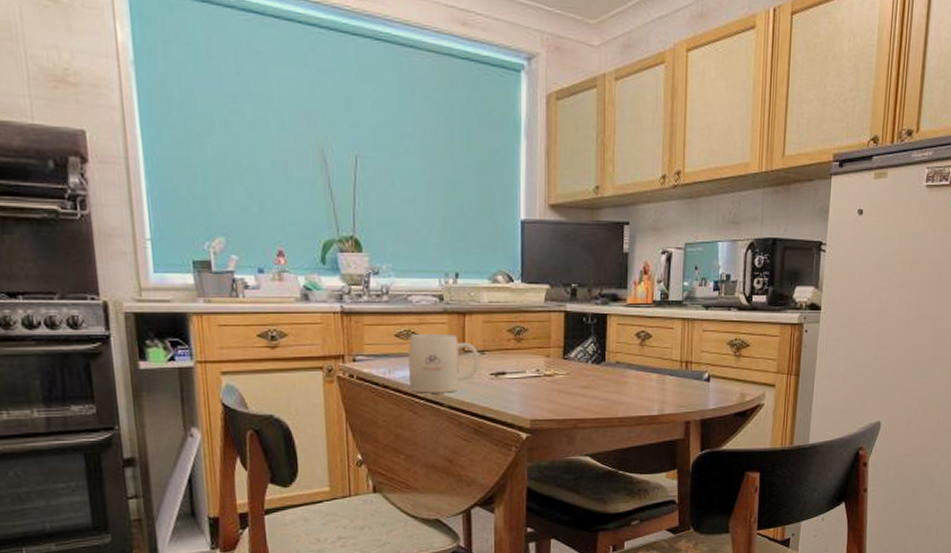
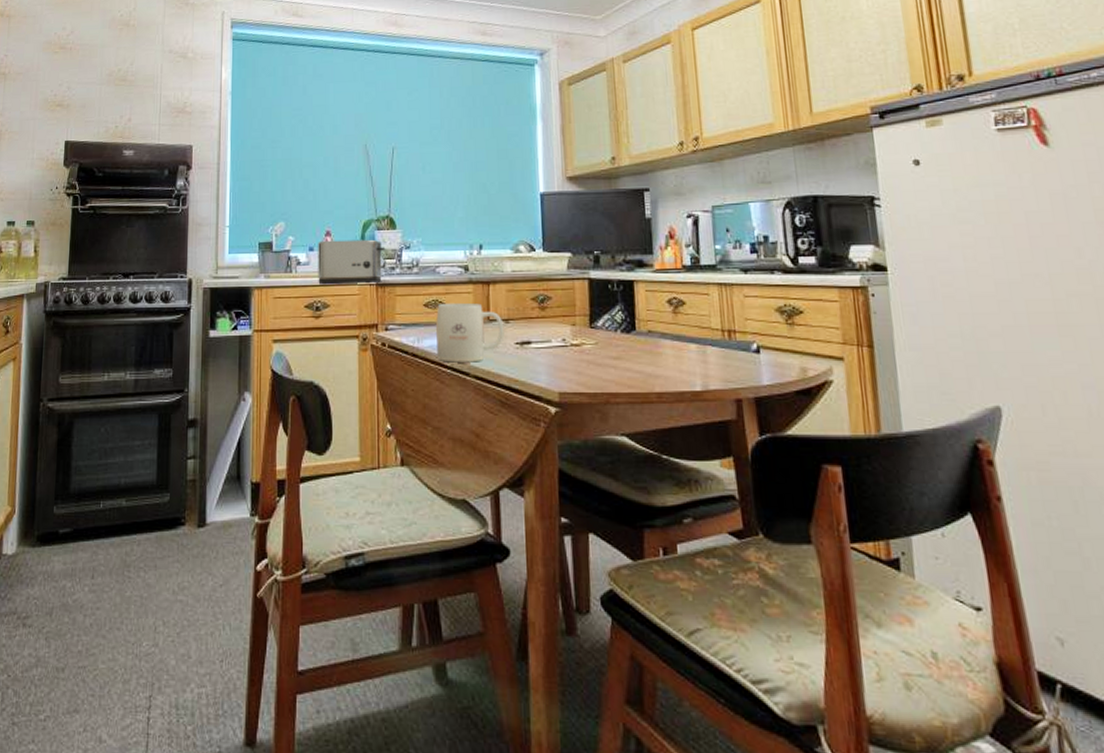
toaster: none [269,261,351,312] -> present [318,239,386,285]

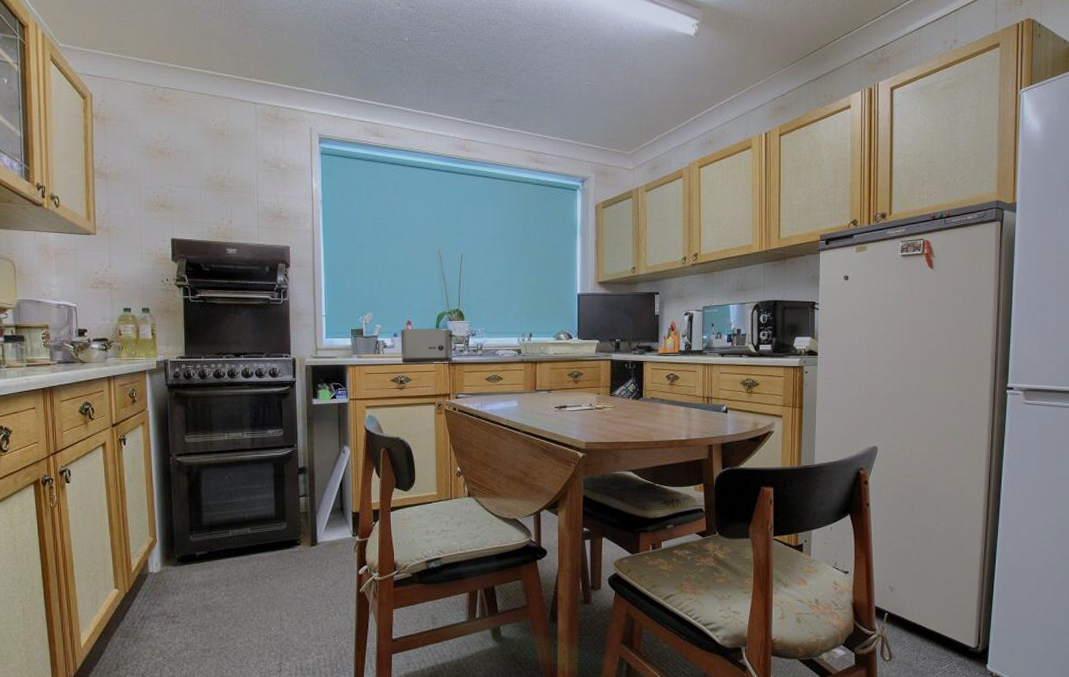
mug: present [435,302,505,363] -> none [495,377,547,422]

